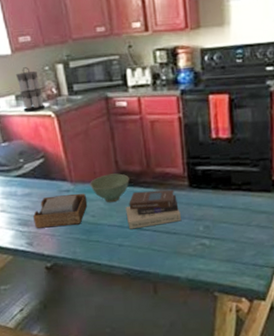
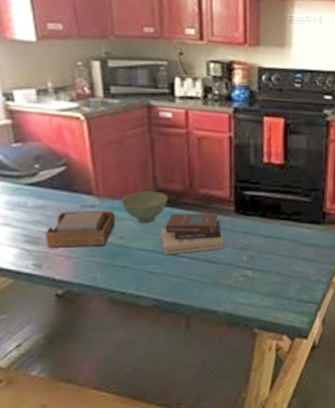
spice rack: present [16,67,46,112] -> none [40,58,74,111]

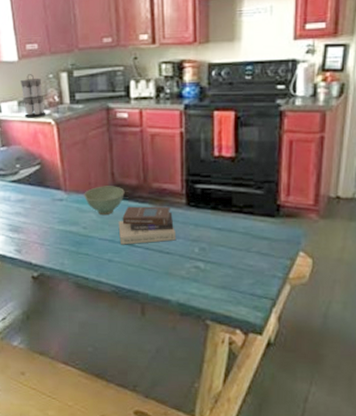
spice rack: none [40,58,74,111] -> present [21,74,47,118]
napkin holder: present [46,210,116,248] -> none [24,203,80,236]

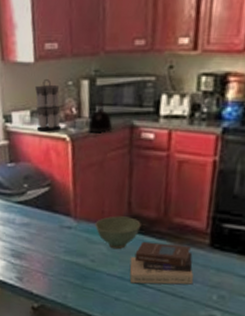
kettle: none [70,89,92,116] -> present [87,101,113,134]

